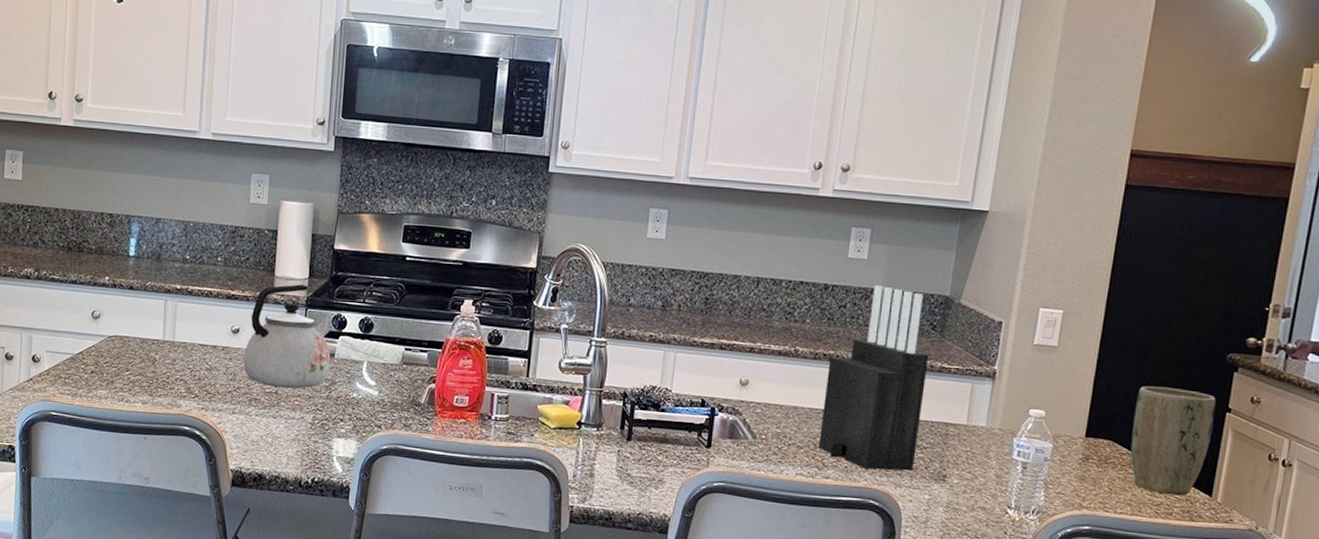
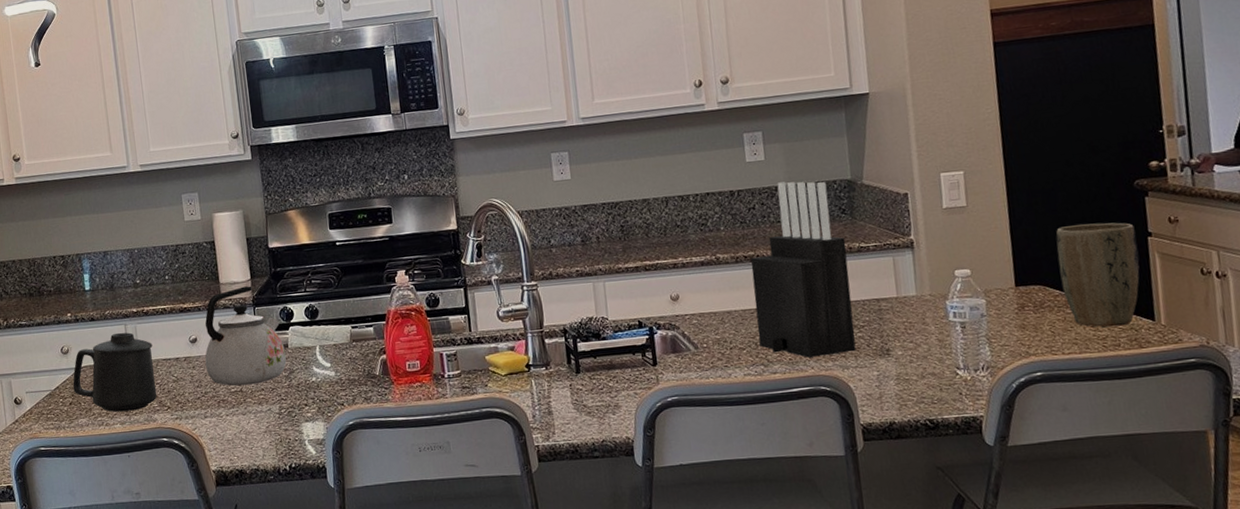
mug: none [98,307,191,392] -> present [72,332,157,412]

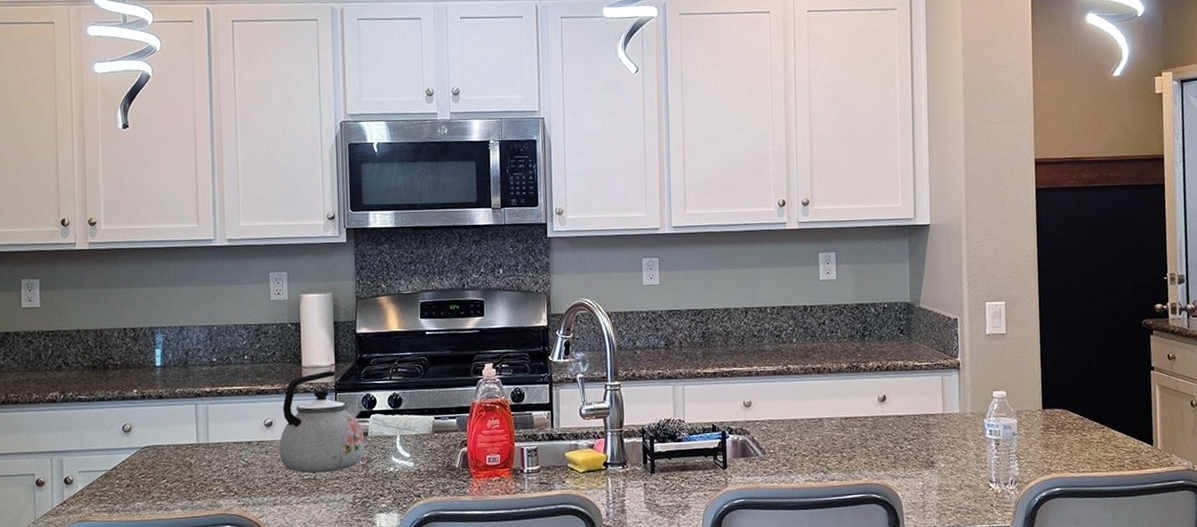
mug: present [72,332,157,412] -> none [132,412,224,497]
knife block: present [750,181,856,358] -> none [818,300,905,467]
plant pot: present [1056,222,1140,327] -> none [1077,355,1143,450]

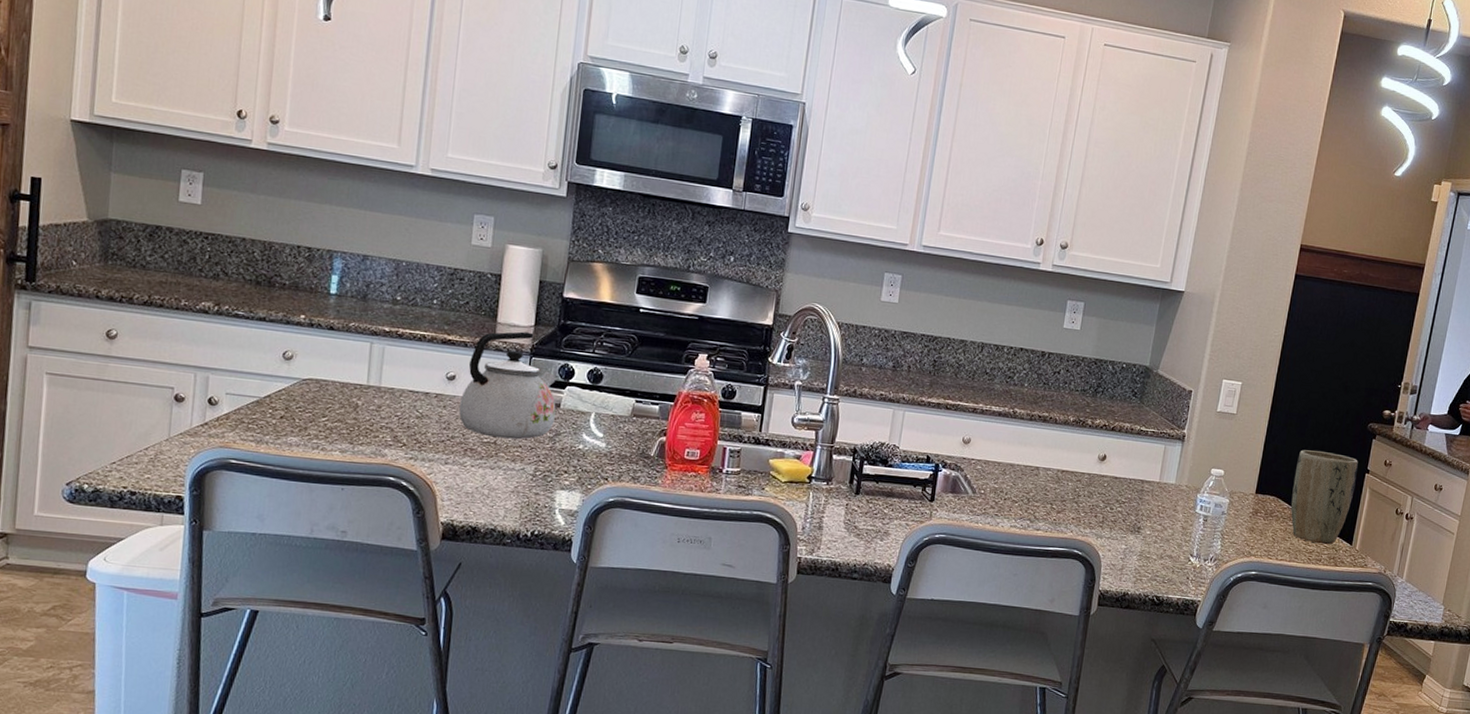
plant pot: none [1077,355,1143,450] -> present [1290,450,1358,545]

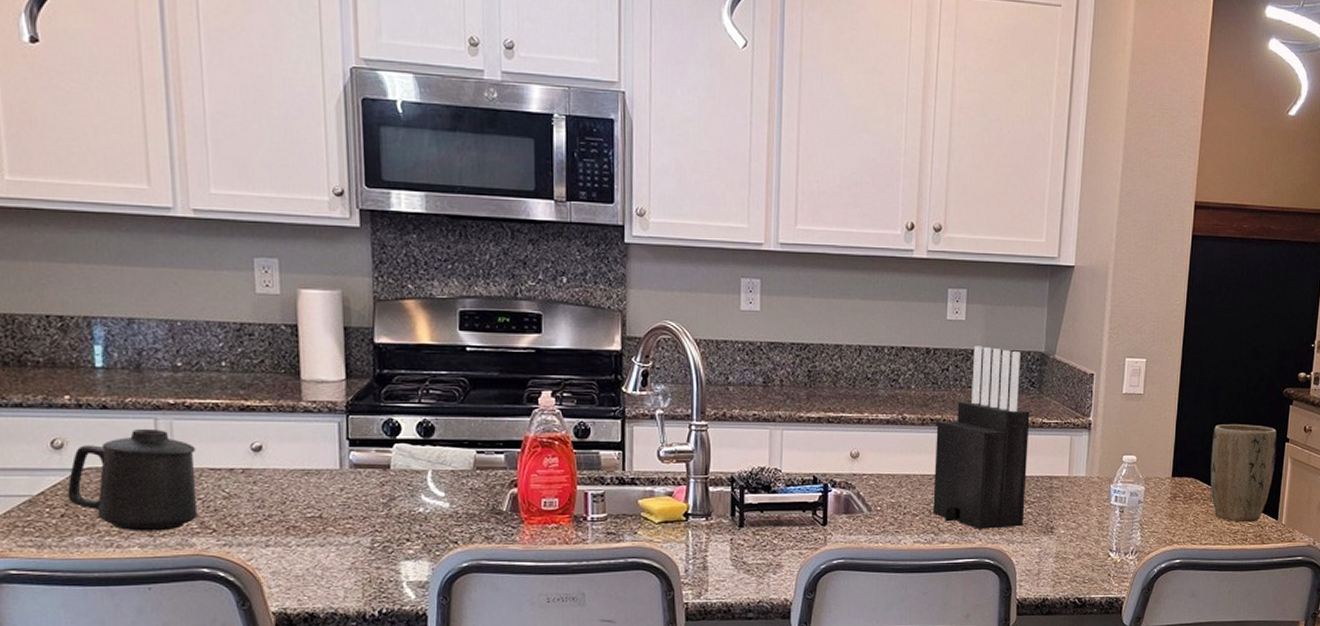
mug: none [289,350,401,441] -> present [67,428,198,532]
kettle: present [459,331,556,439] -> none [272,387,386,511]
knife block: none [1031,354,1130,524] -> present [933,346,1030,529]

